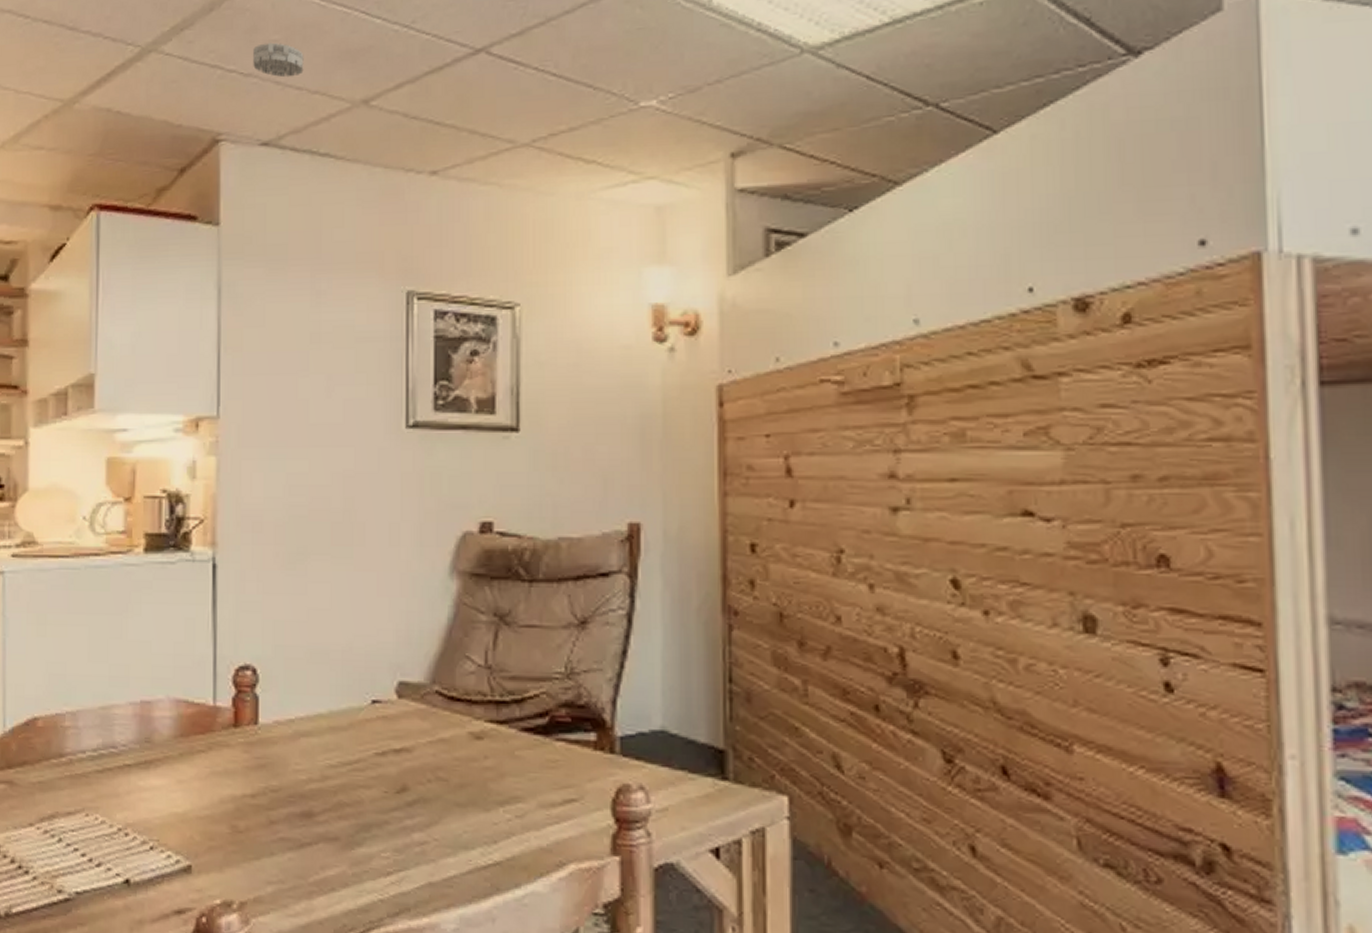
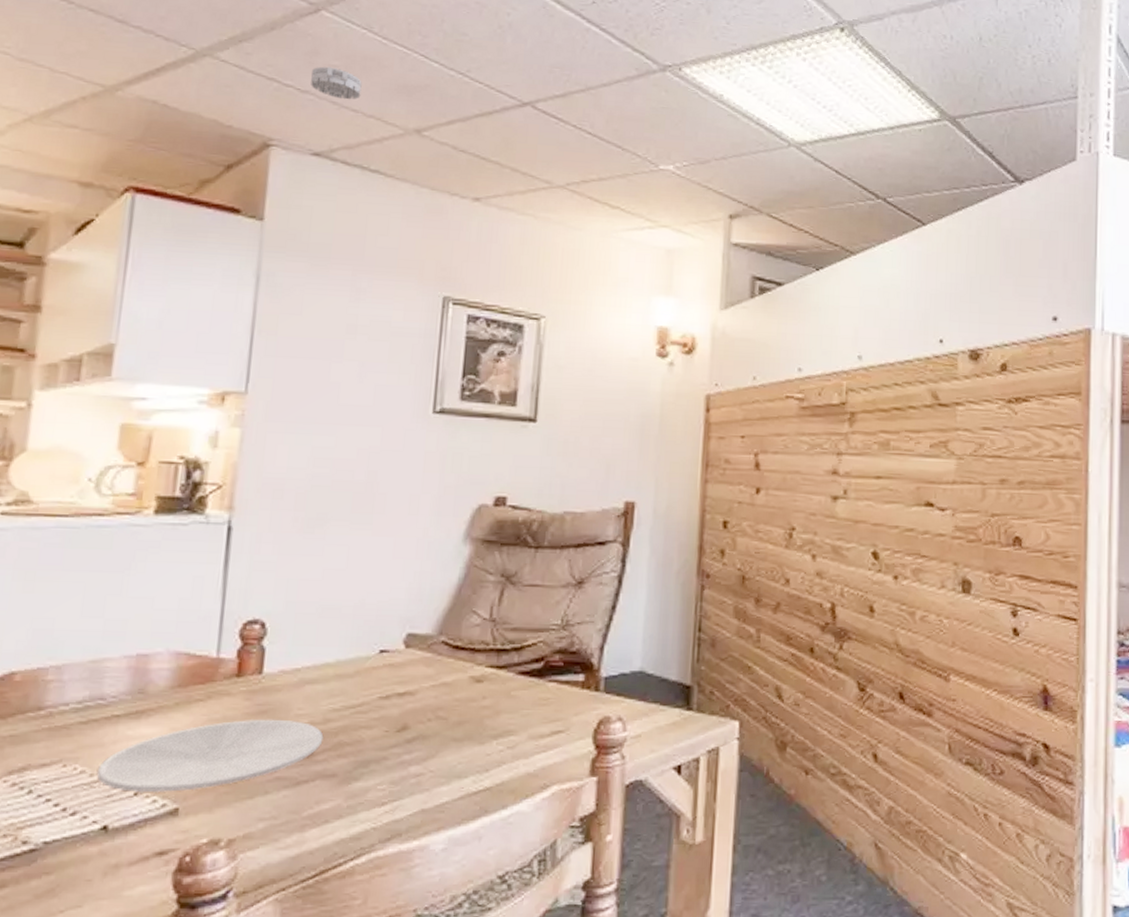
plate: none [115,773,323,848] -> present [96,719,324,792]

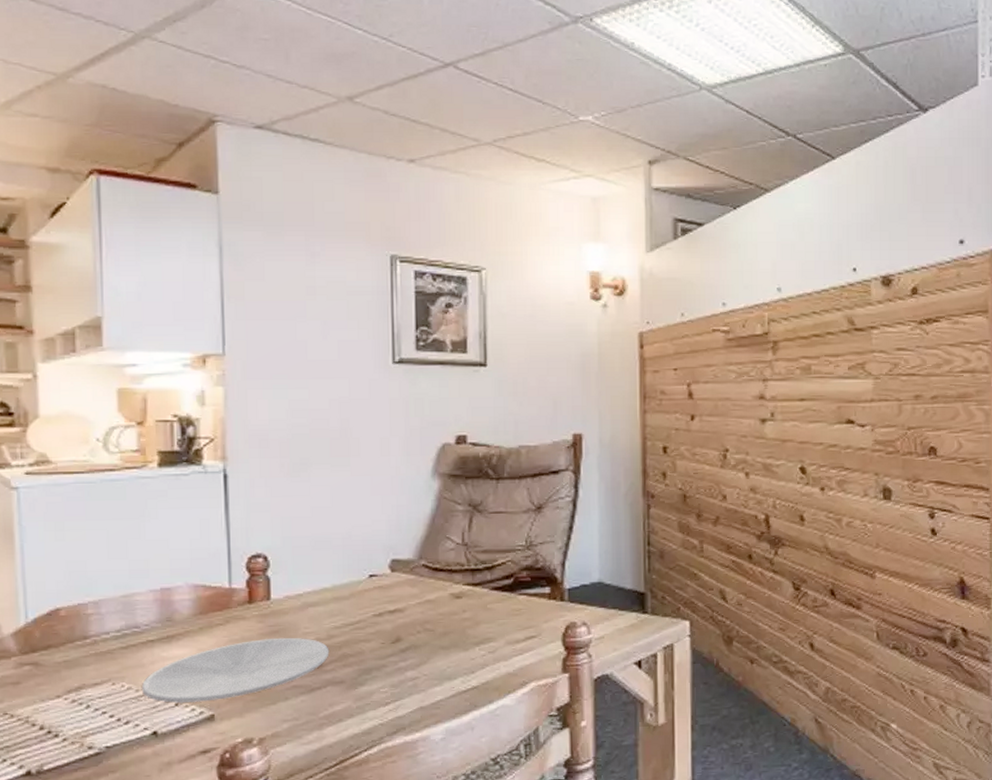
smoke detector: present [311,66,362,100] -> none [245,40,293,72]

